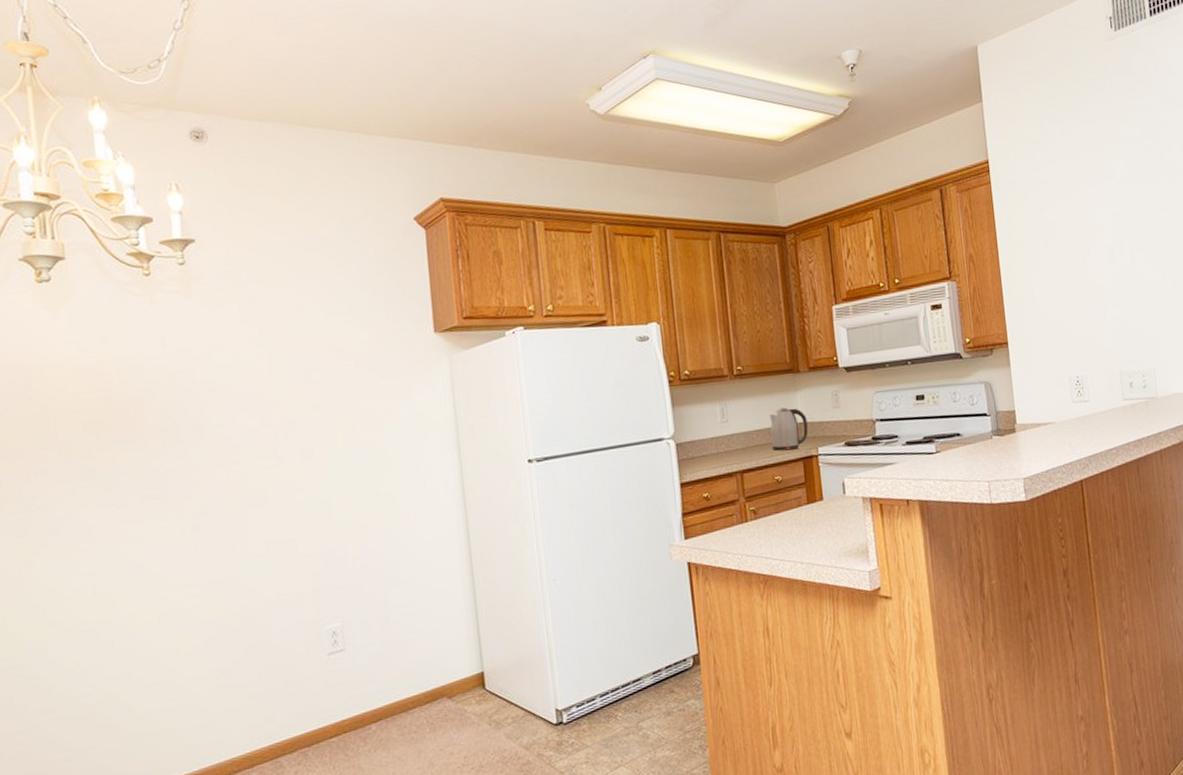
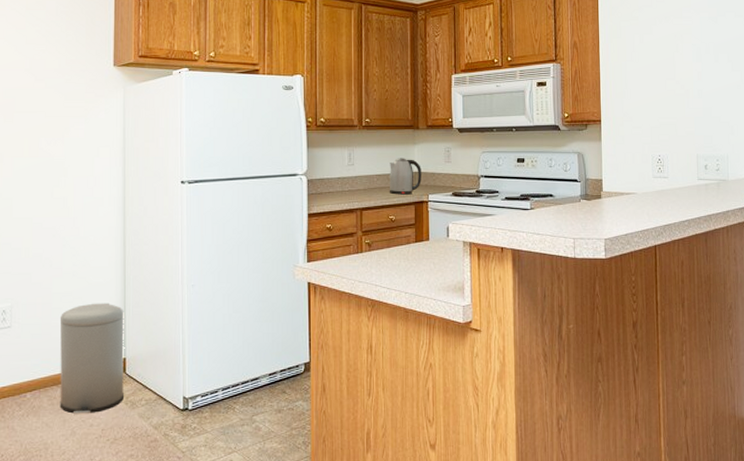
pedal bin: none [401,610,486,744] -> present [59,302,124,415]

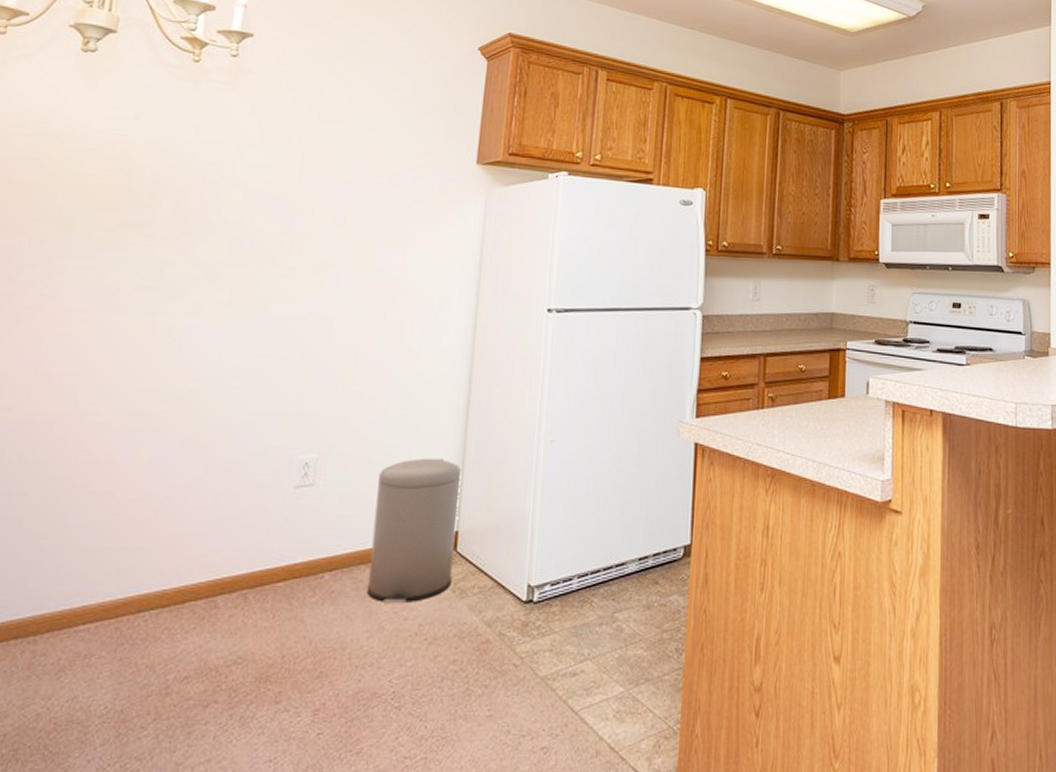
kettle: present [390,158,422,195] -> none [801,294,840,340]

